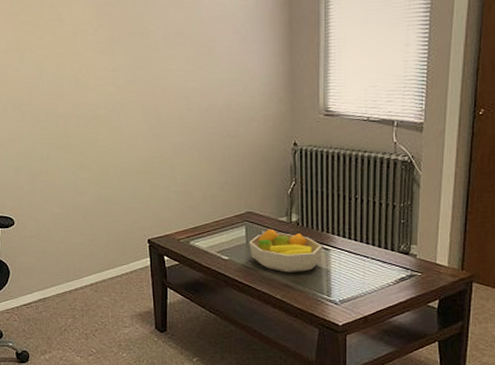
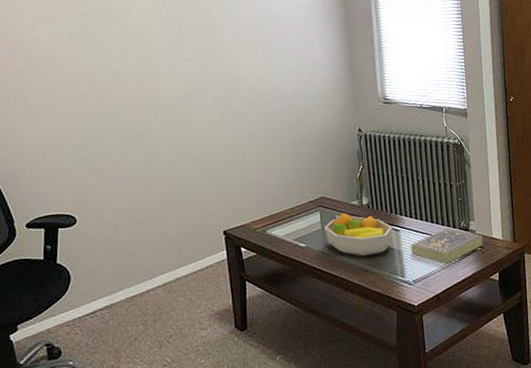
book: none [341,250,424,286] -> present [411,228,483,263]

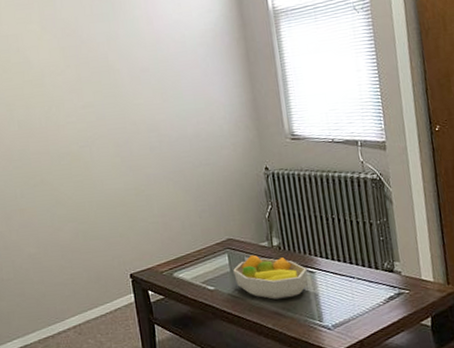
book: present [411,228,483,263] -> none [328,269,411,307]

